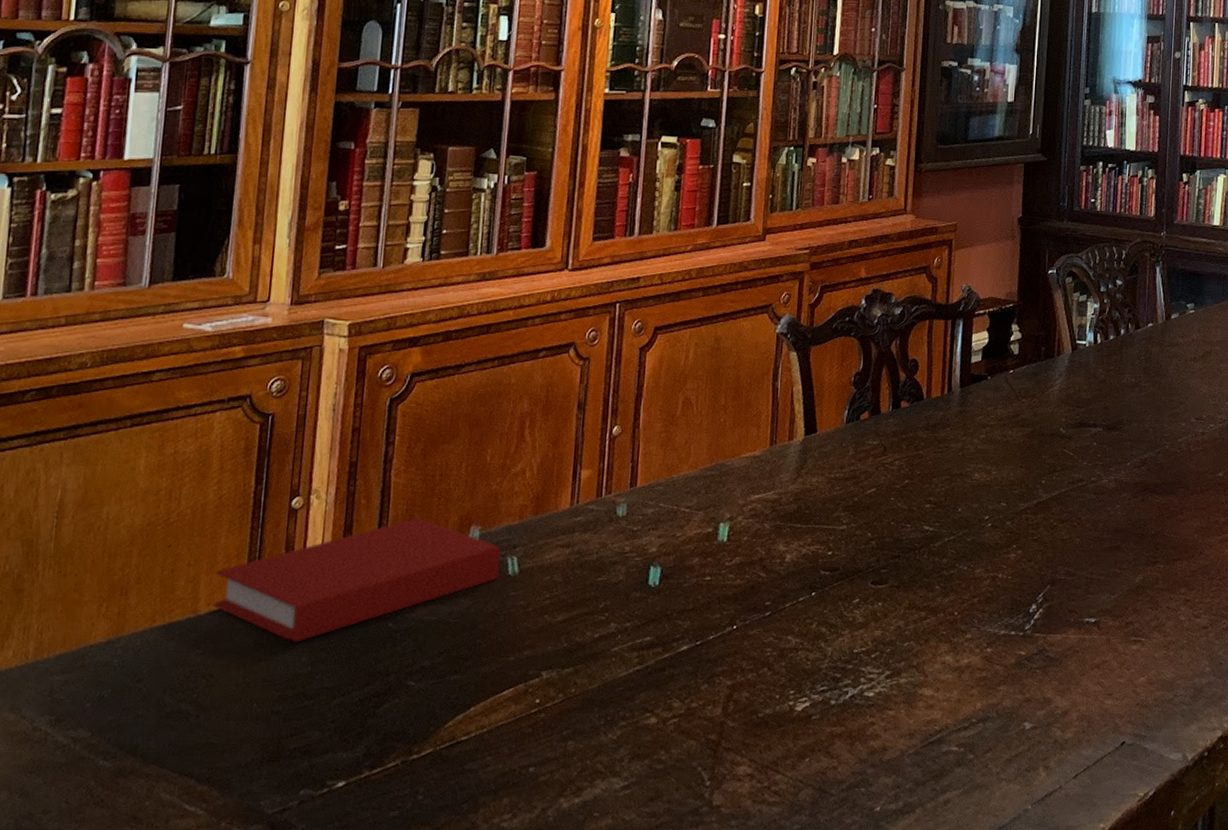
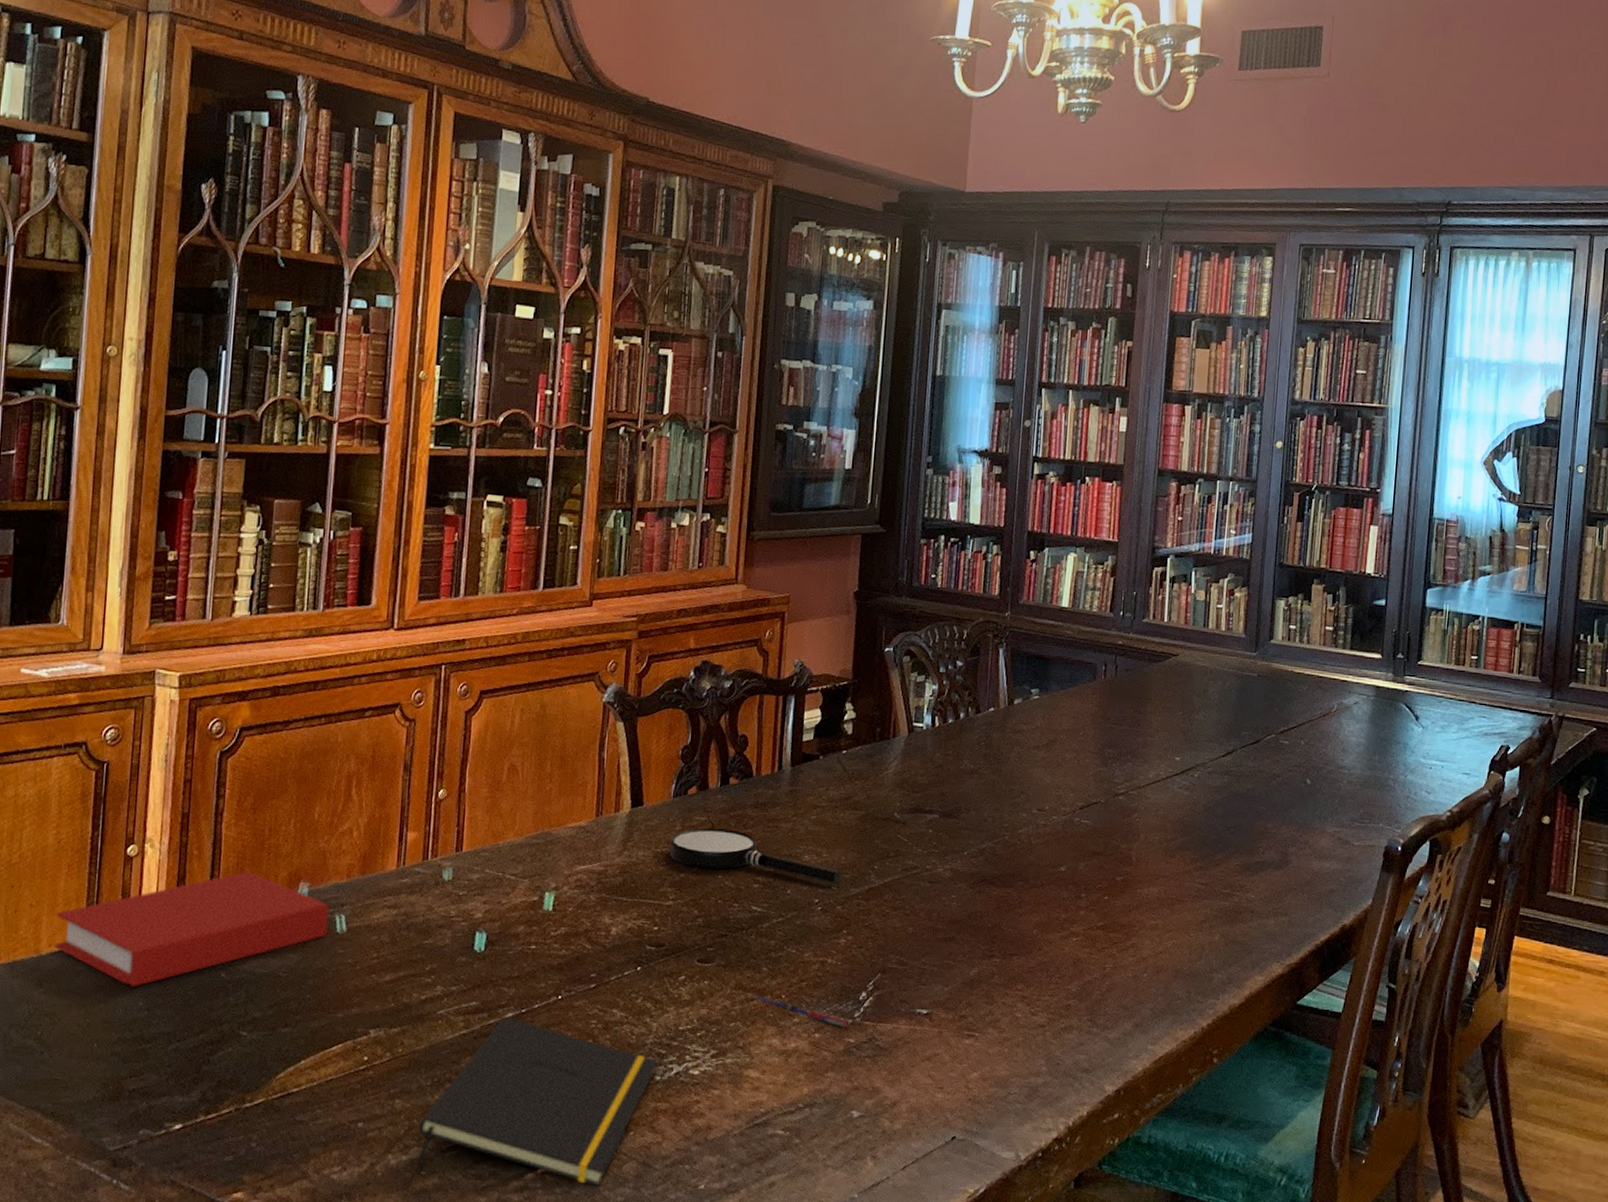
notepad: none [589,649,834,817] -> present [417,1016,659,1187]
magnifying glass: none [842,451,1010,500] -> present [669,827,841,884]
pen: none [923,614,1021,642] -> present [750,995,850,1029]

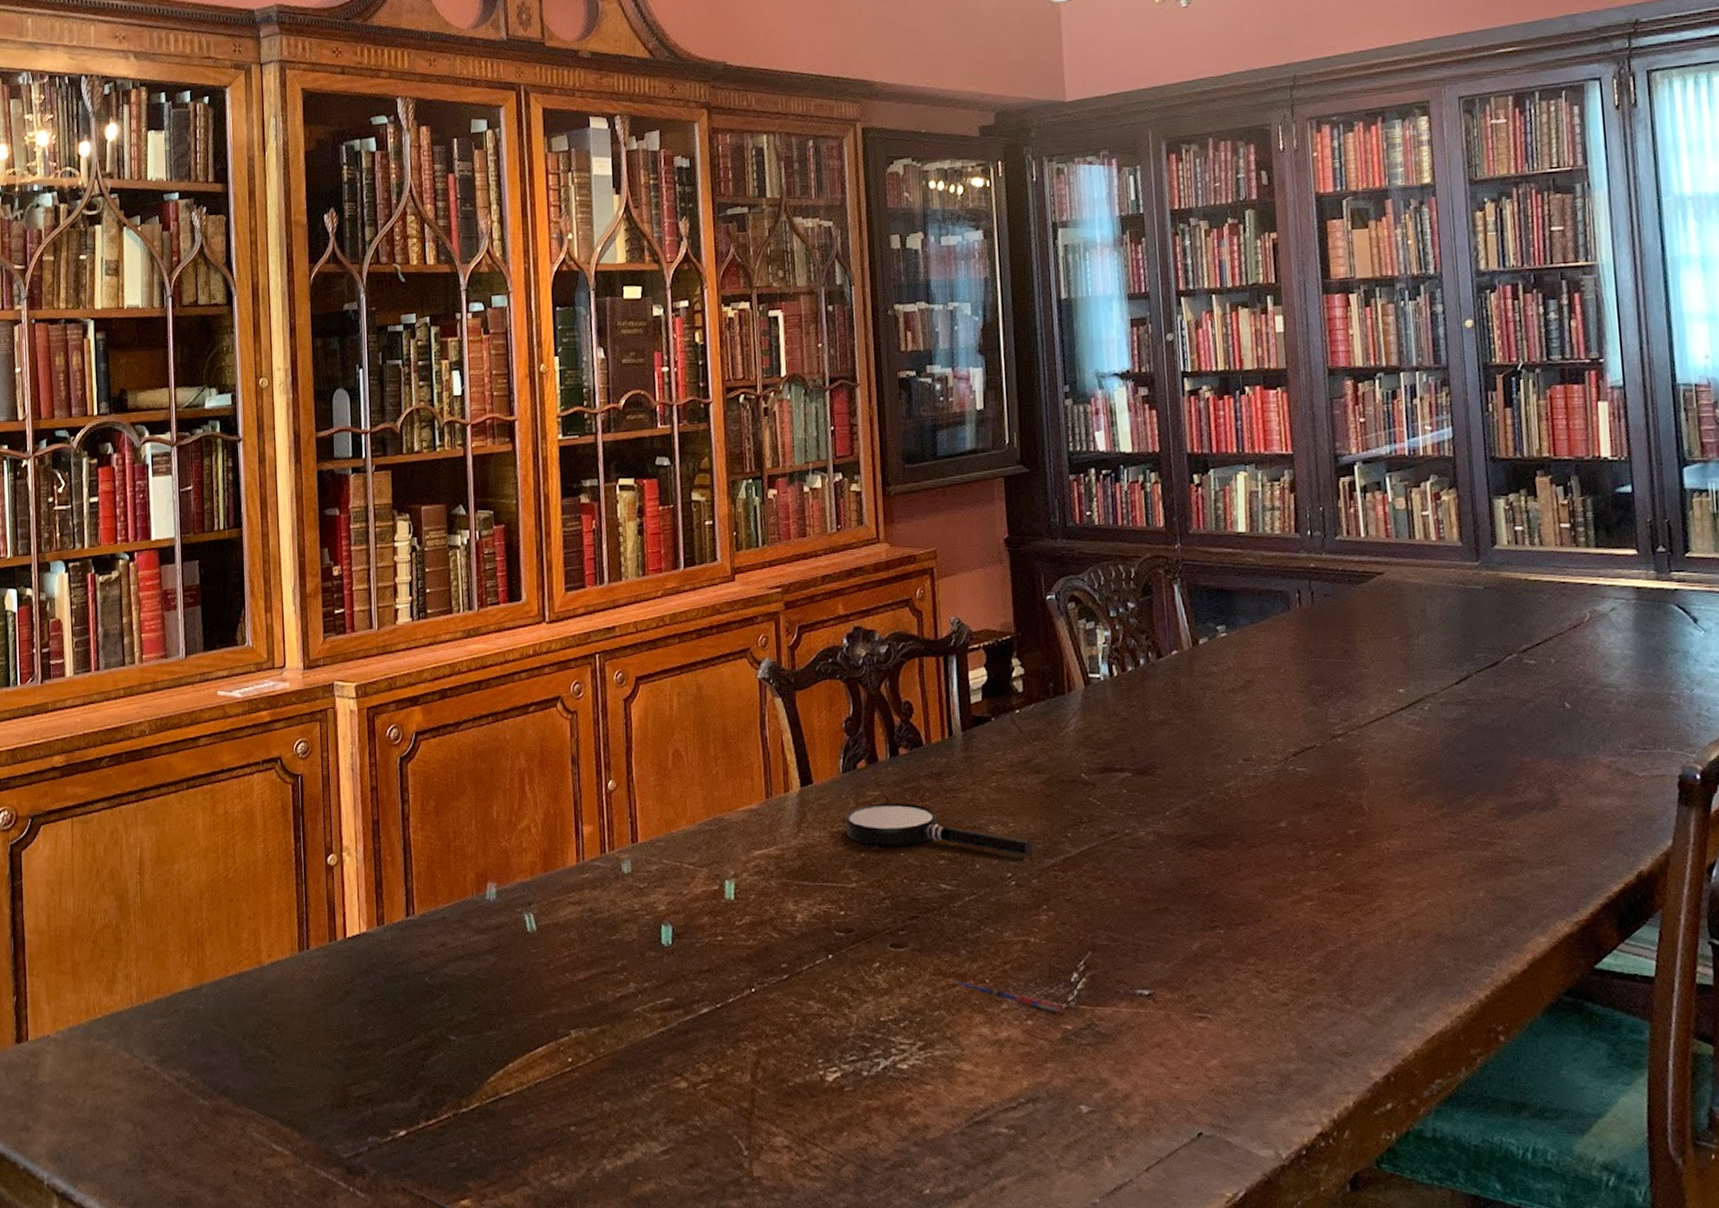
book: present [53,872,329,988] -> none [271,875,518,995]
notepad: present [417,1016,659,1187] -> none [629,1012,864,1193]

